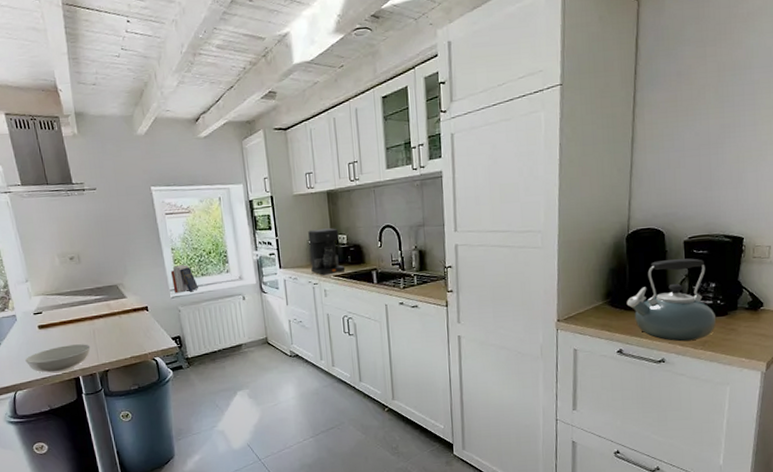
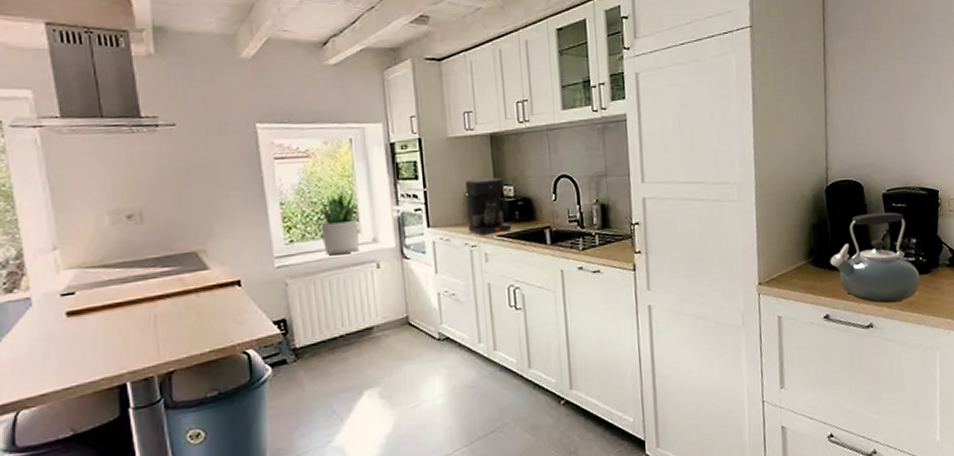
bowl: present [25,344,91,374] -> none [39,335,148,382]
books: present [170,264,198,294] -> none [276,222,316,262]
planter: none [200,238,229,289] -> present [320,190,360,255]

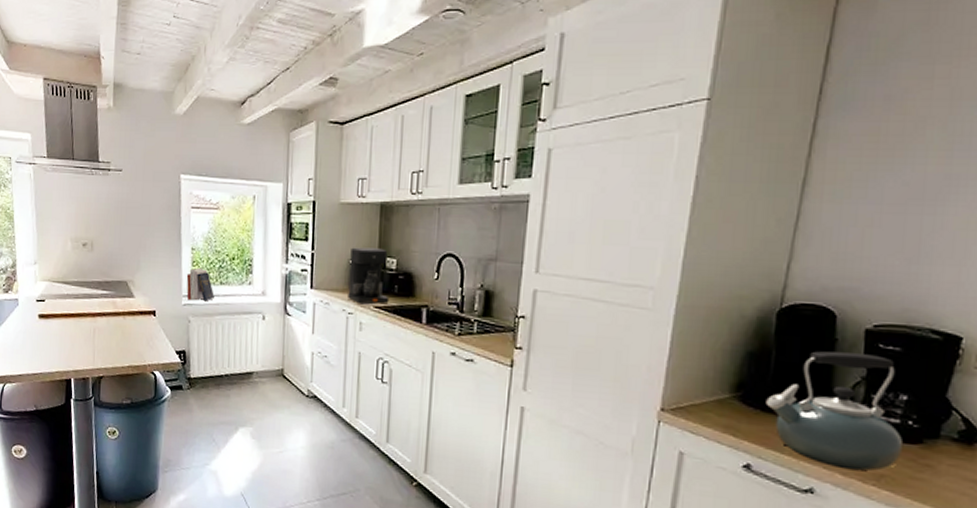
books: none [276,222,316,262] -> present [186,267,214,302]
planter: present [320,190,360,255] -> none [221,244,252,302]

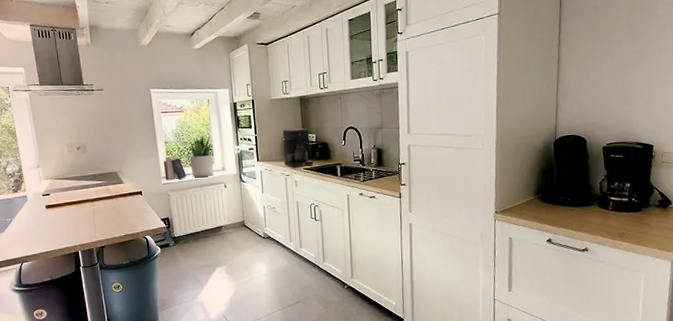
planter: none [221,244,252,302] -> present [189,134,214,178]
kettle: present [765,351,904,472] -> none [554,161,632,234]

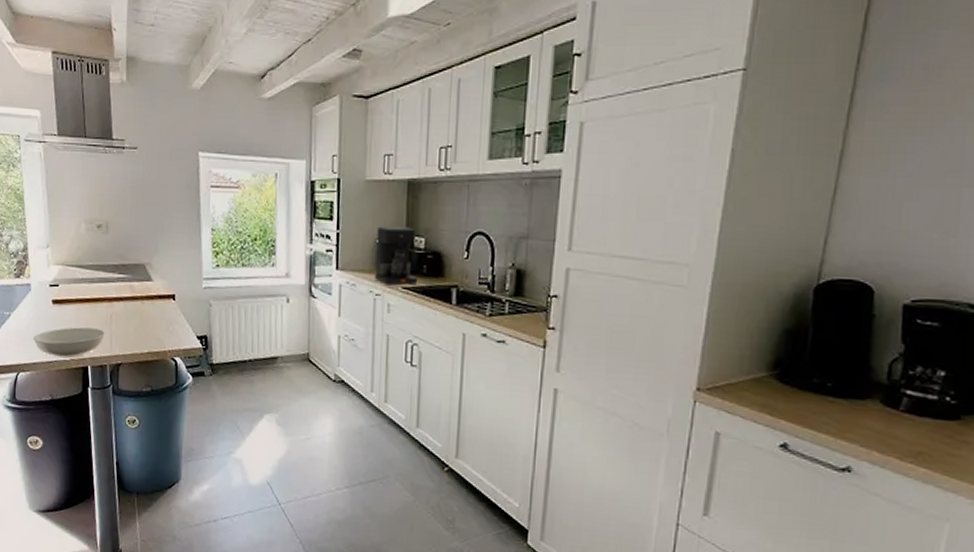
bowl: none [32,222,90,248] -> present [33,327,105,359]
books: present [163,155,186,181] -> none [206,249,236,285]
planter: present [189,134,214,178] -> none [242,224,275,285]

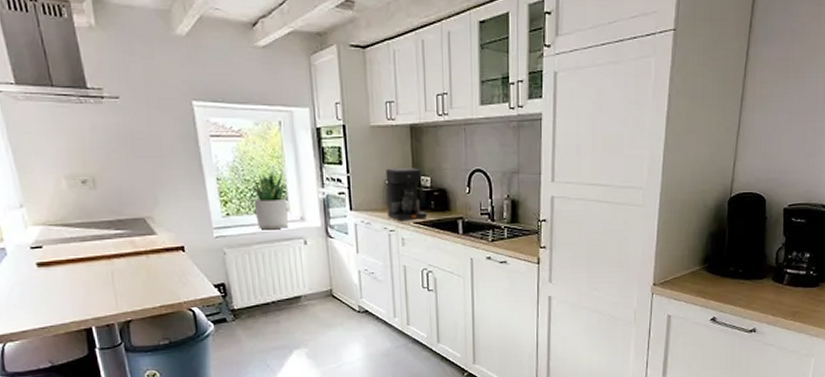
bowl: present [33,327,105,359] -> none [18,288,108,323]
planter: none [242,224,275,285] -> present [252,171,289,230]

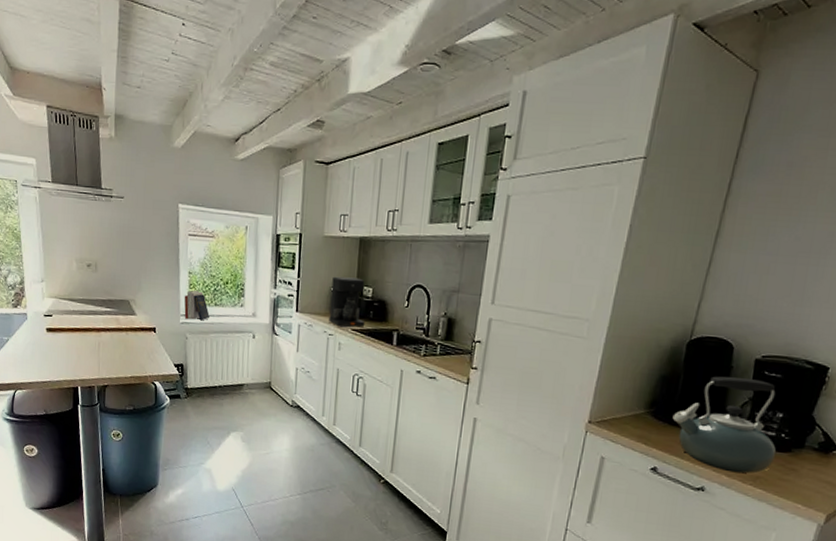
books: none [214,197,249,233] -> present [184,290,210,321]
planter: present [252,171,289,230] -> none [215,270,244,322]
kettle: none [723,226,808,312] -> present [672,376,777,475]

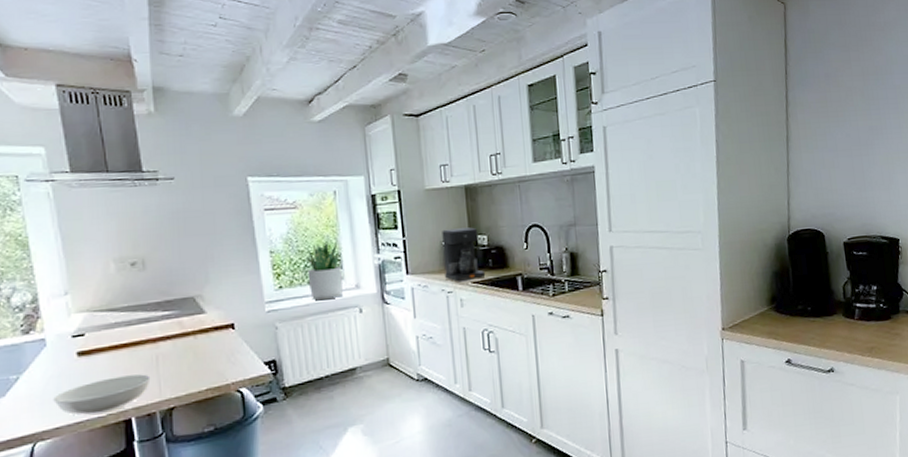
bowl: none [29,352,93,380] -> present [53,374,151,416]
books: present [184,290,210,321] -> none [267,270,303,307]
planter: none [215,270,244,322] -> present [306,239,343,301]
kettle: present [672,376,777,475] -> none [791,260,881,349]

